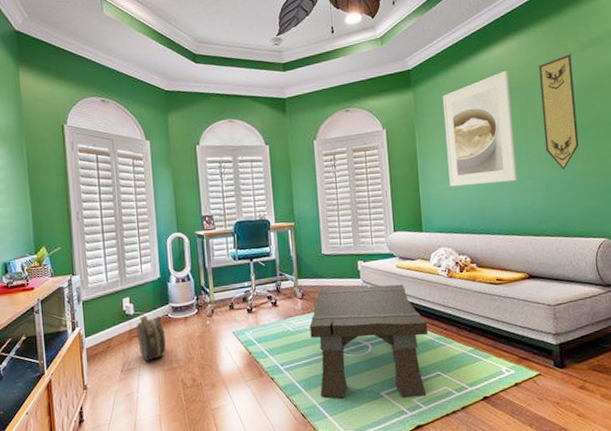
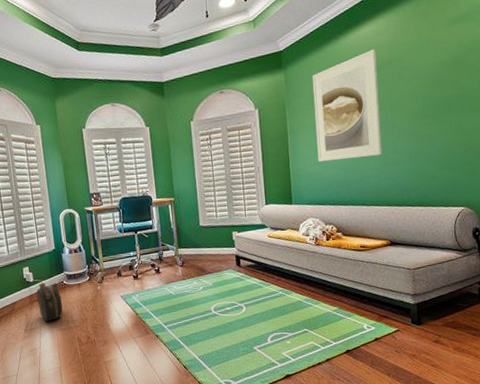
coffee table: present [309,284,429,399] -> none [189,252,297,353]
pennant: present [538,52,579,170] -> none [405,29,443,144]

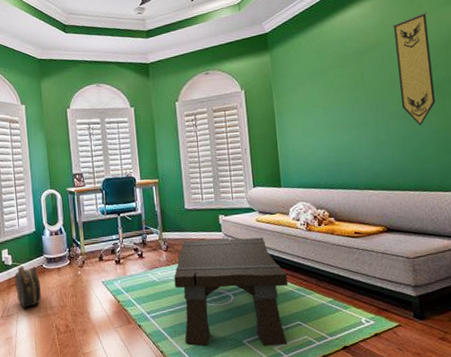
coffee table: none [189,252,297,353] -> present [174,237,289,346]
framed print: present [312,48,383,162] -> none [298,30,374,144]
pennant: none [405,29,443,144] -> present [392,12,436,126]

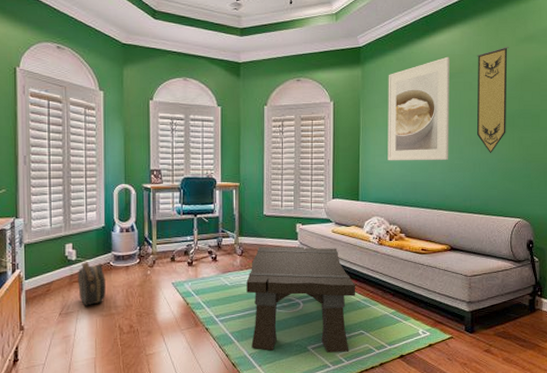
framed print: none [298,30,374,144] -> present [388,56,450,161]

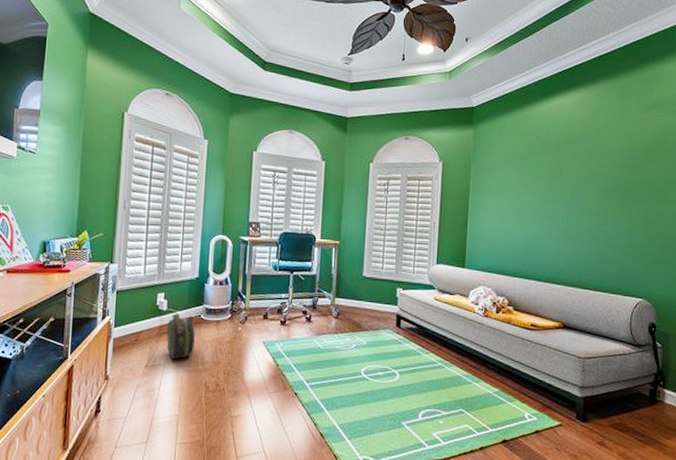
coffee table: present [246,246,356,353] -> none [340,309,458,431]
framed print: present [388,56,450,161] -> none [498,121,569,230]
pennant: present [476,46,509,154] -> none [595,113,634,227]

